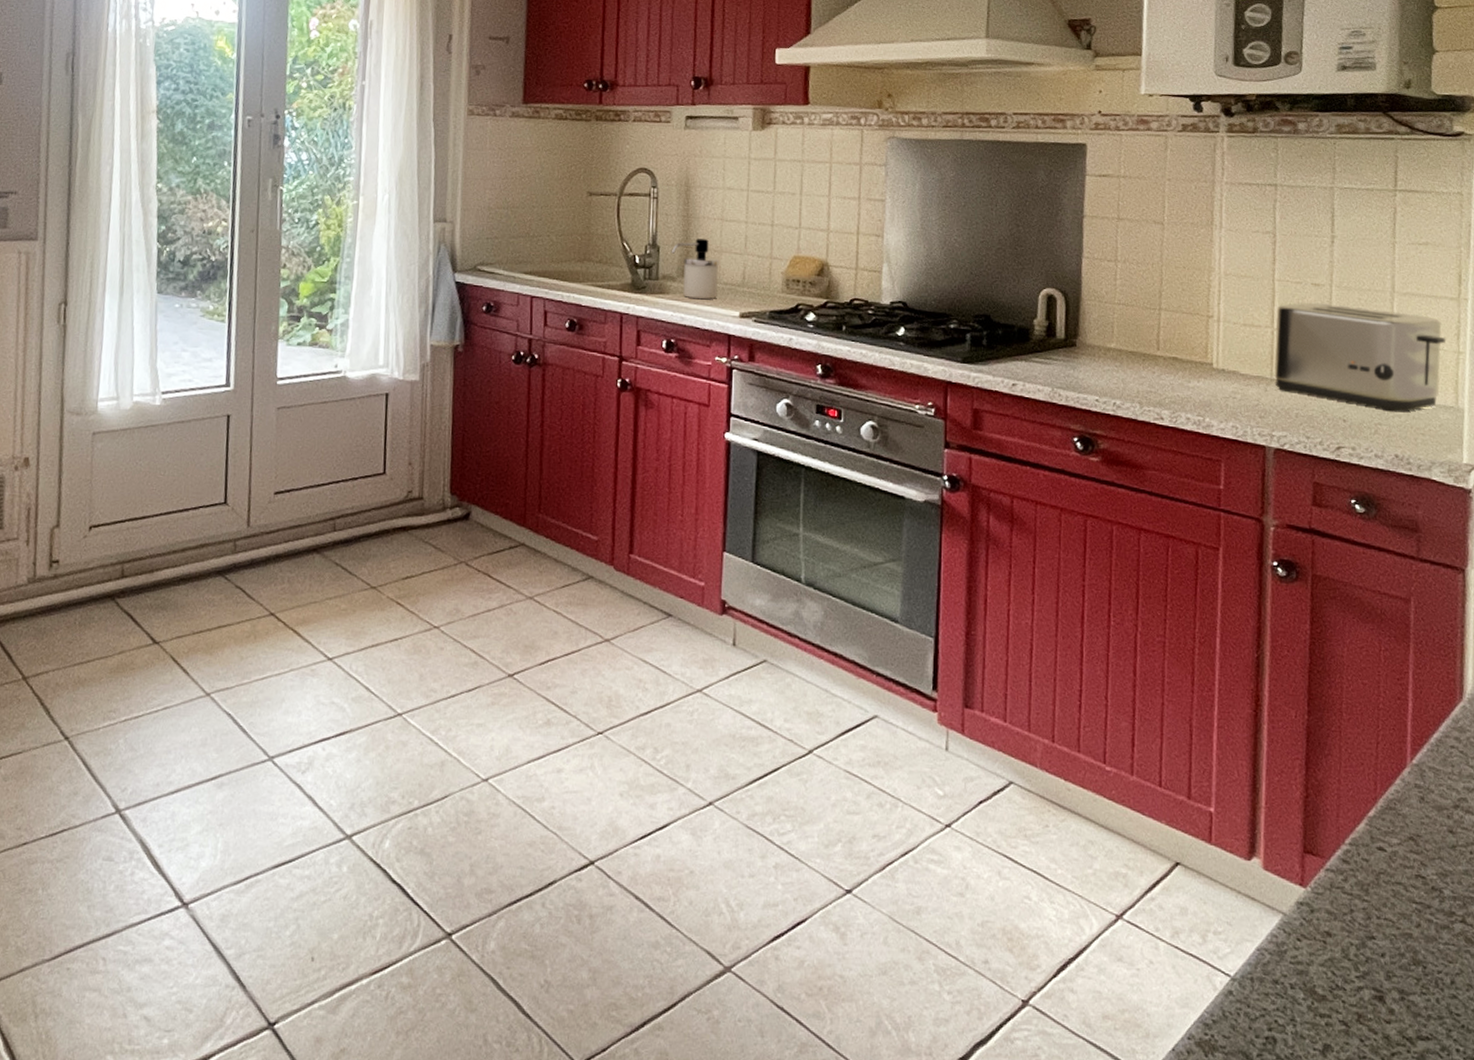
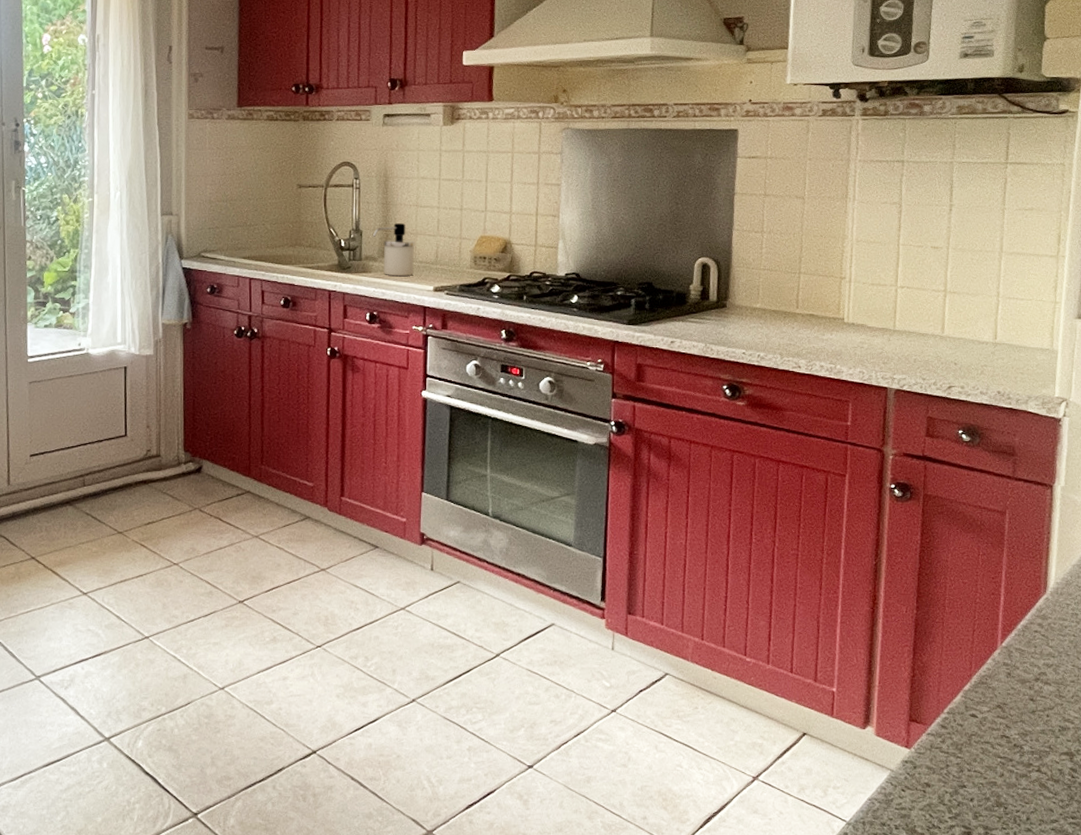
toaster: present [1274,302,1446,411] -> none [896,263,1045,354]

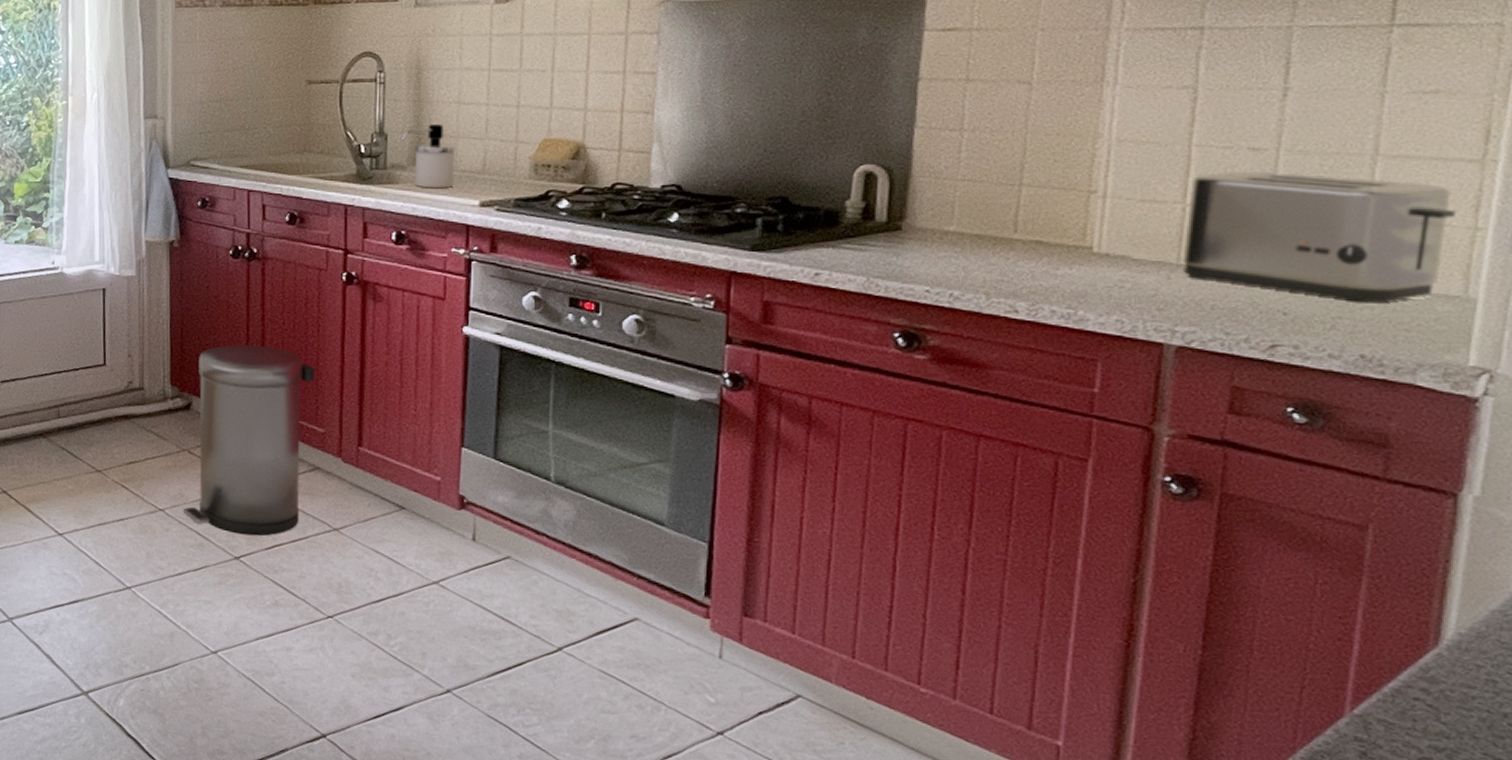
pedal bin: none [194,412,305,581] -> present [182,344,315,536]
toaster: none [896,263,1045,354] -> present [1182,171,1457,302]

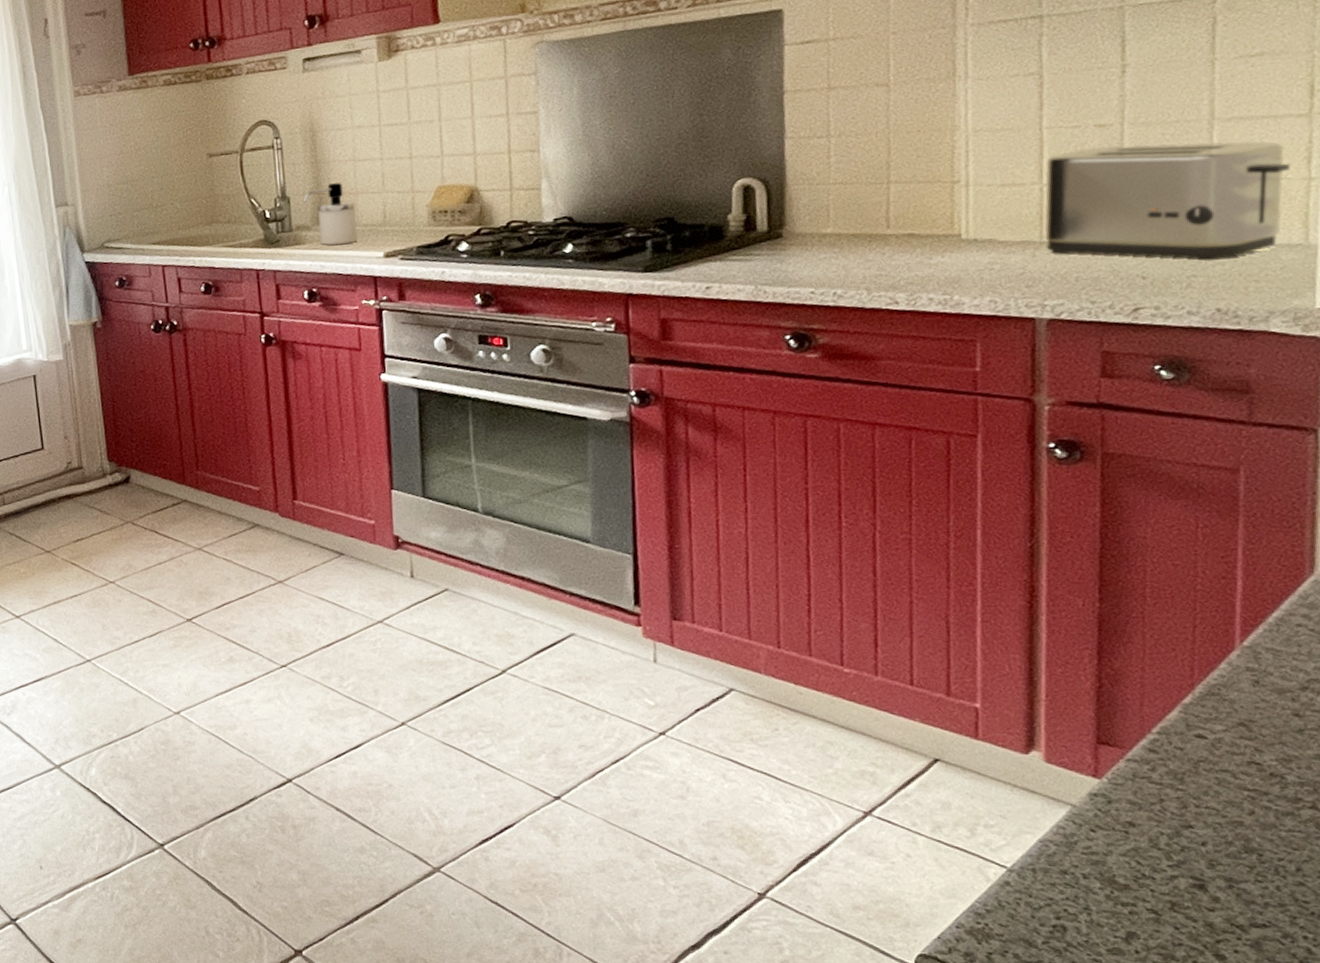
pedal bin: present [182,344,315,536] -> none [132,413,245,597]

